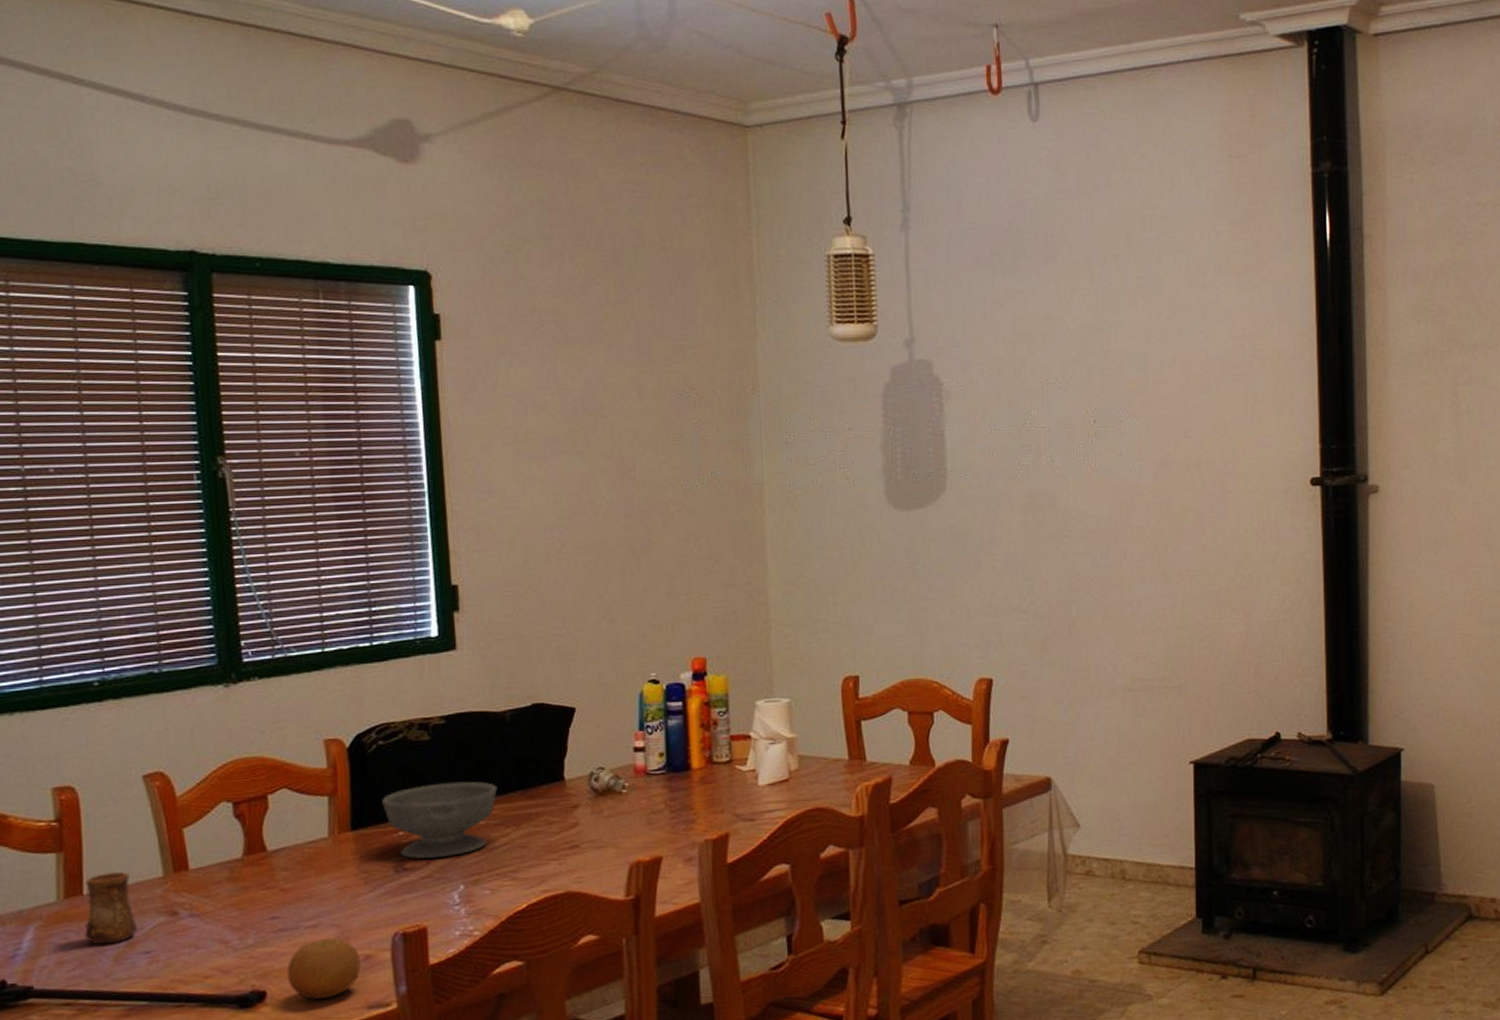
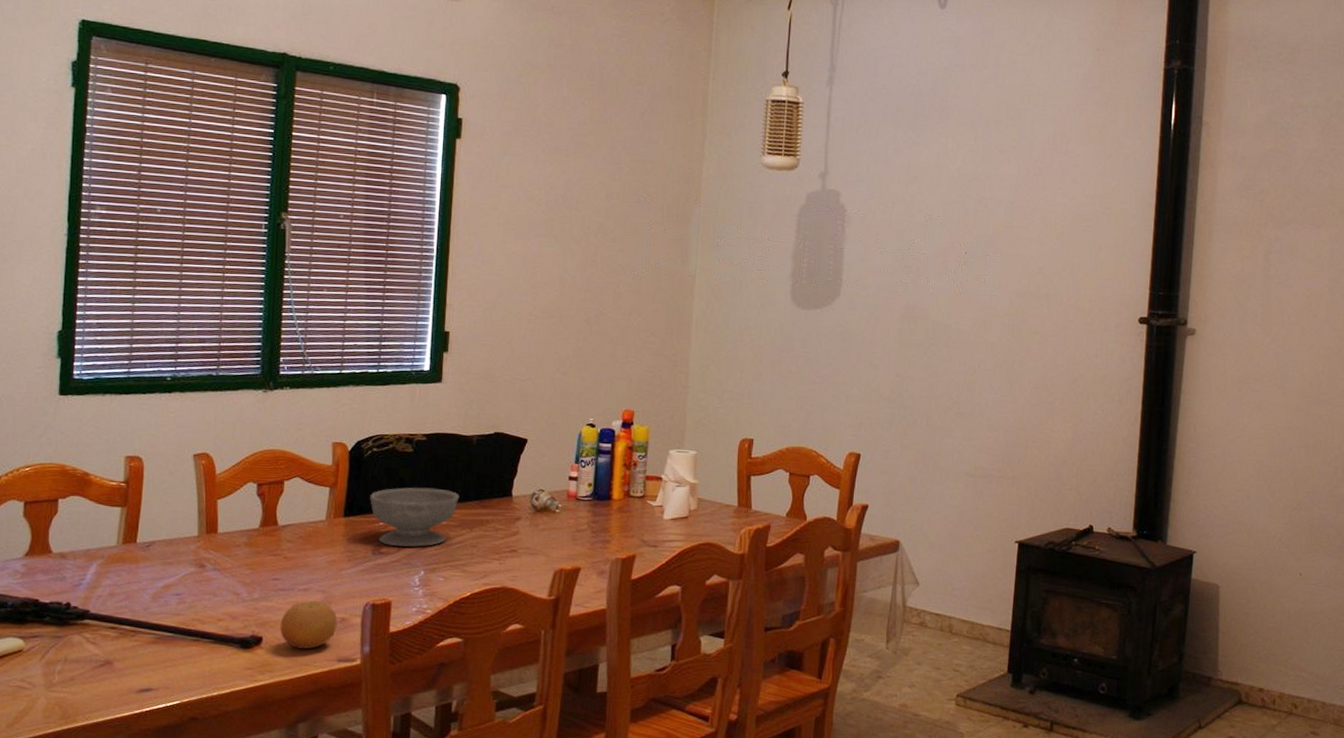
cup: present [83,872,137,946] -> none [132,528,173,585]

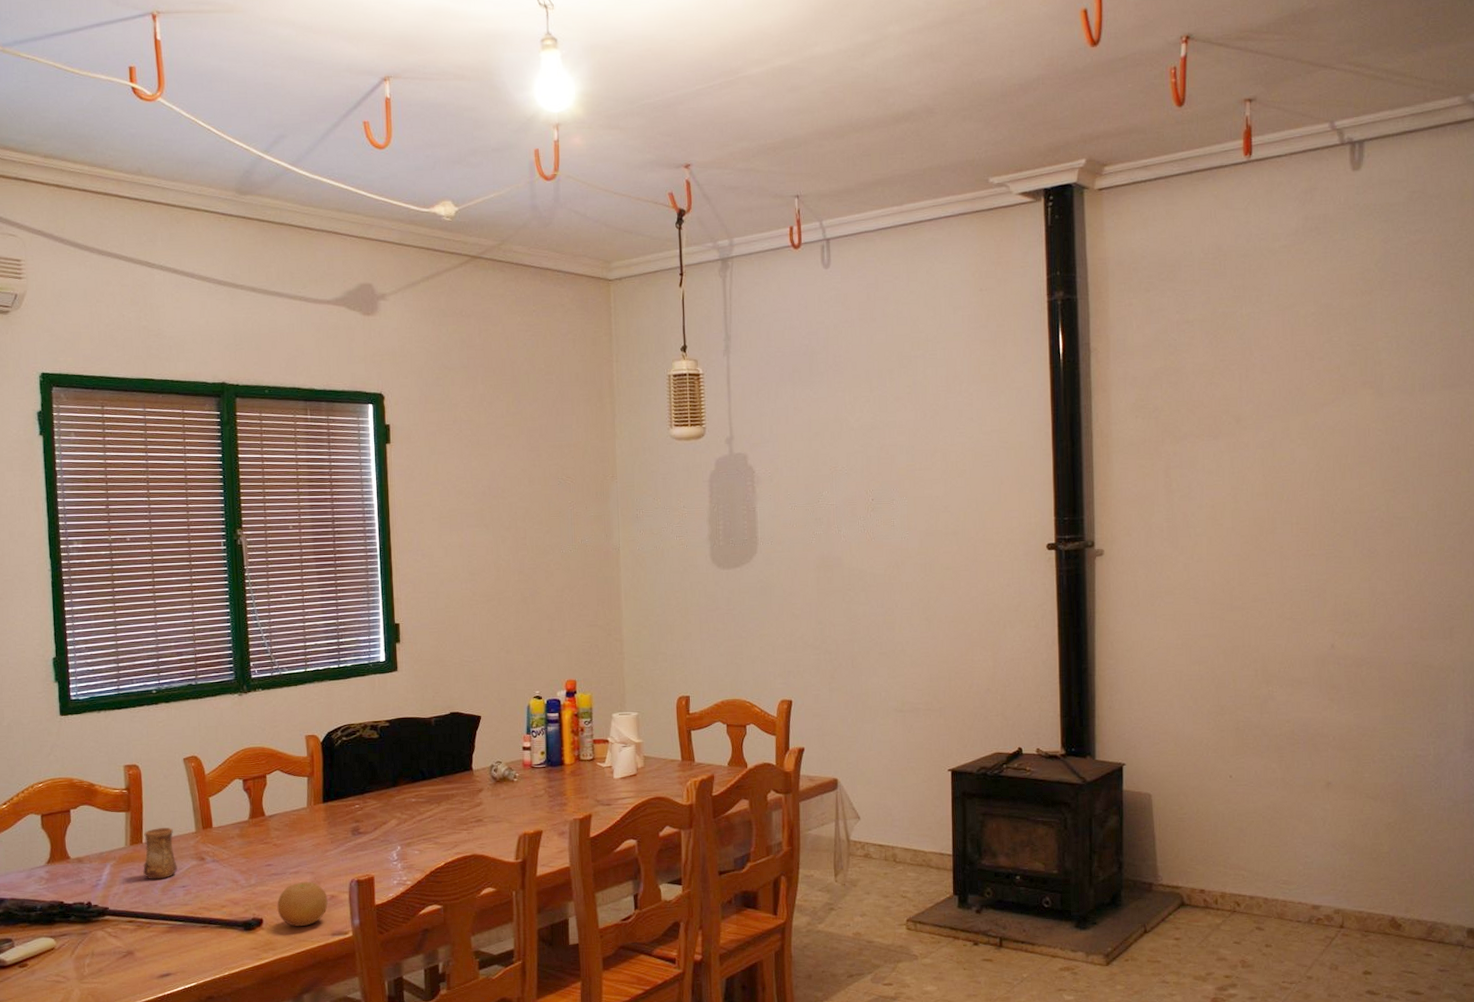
cup: none [132,528,173,585] -> present [142,827,178,880]
bowl: present [370,487,460,547] -> none [344,769,425,825]

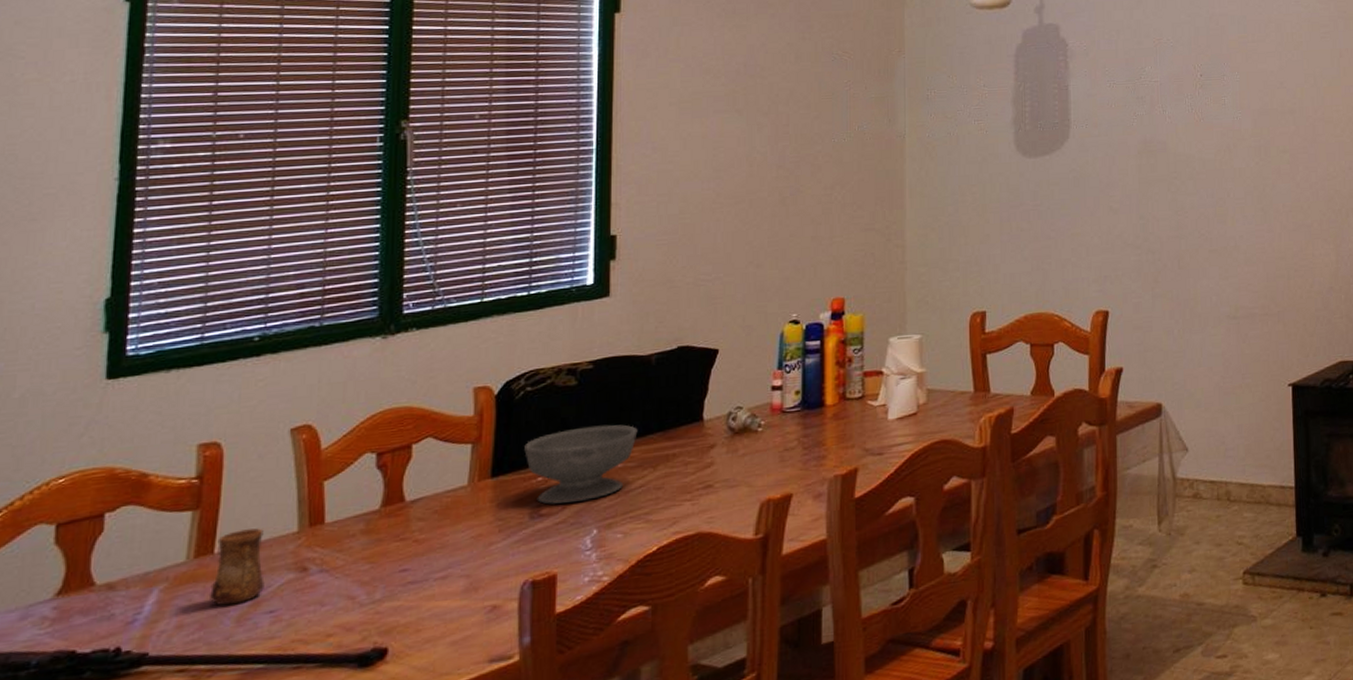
fruit: present [277,881,329,927] -> none [411,588,489,656]
bowl: none [344,769,425,825] -> present [524,424,638,504]

